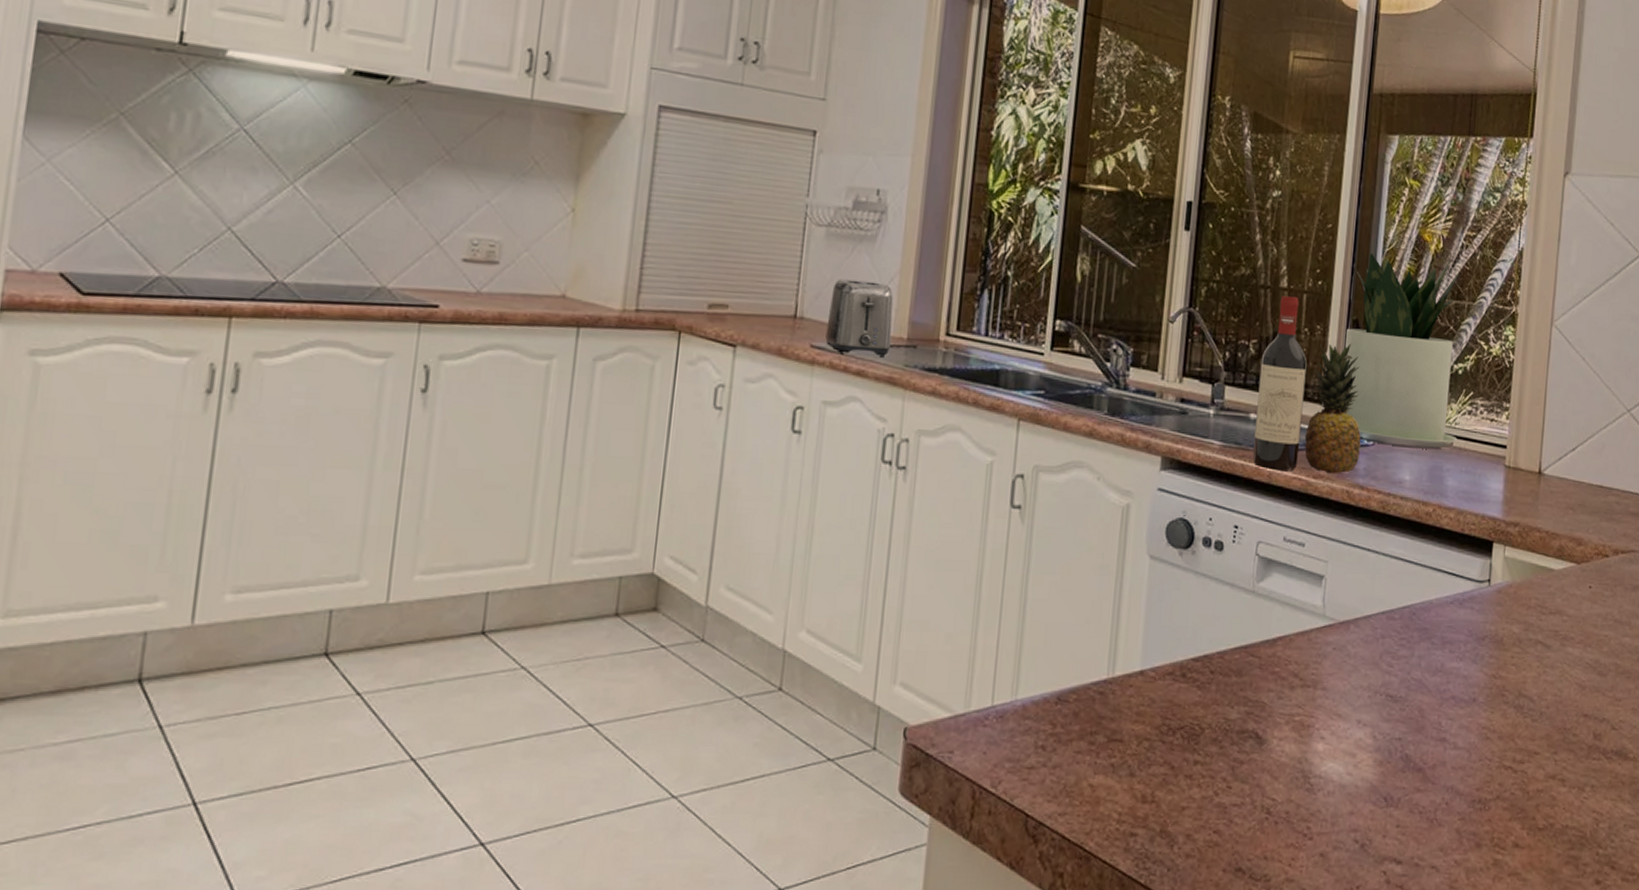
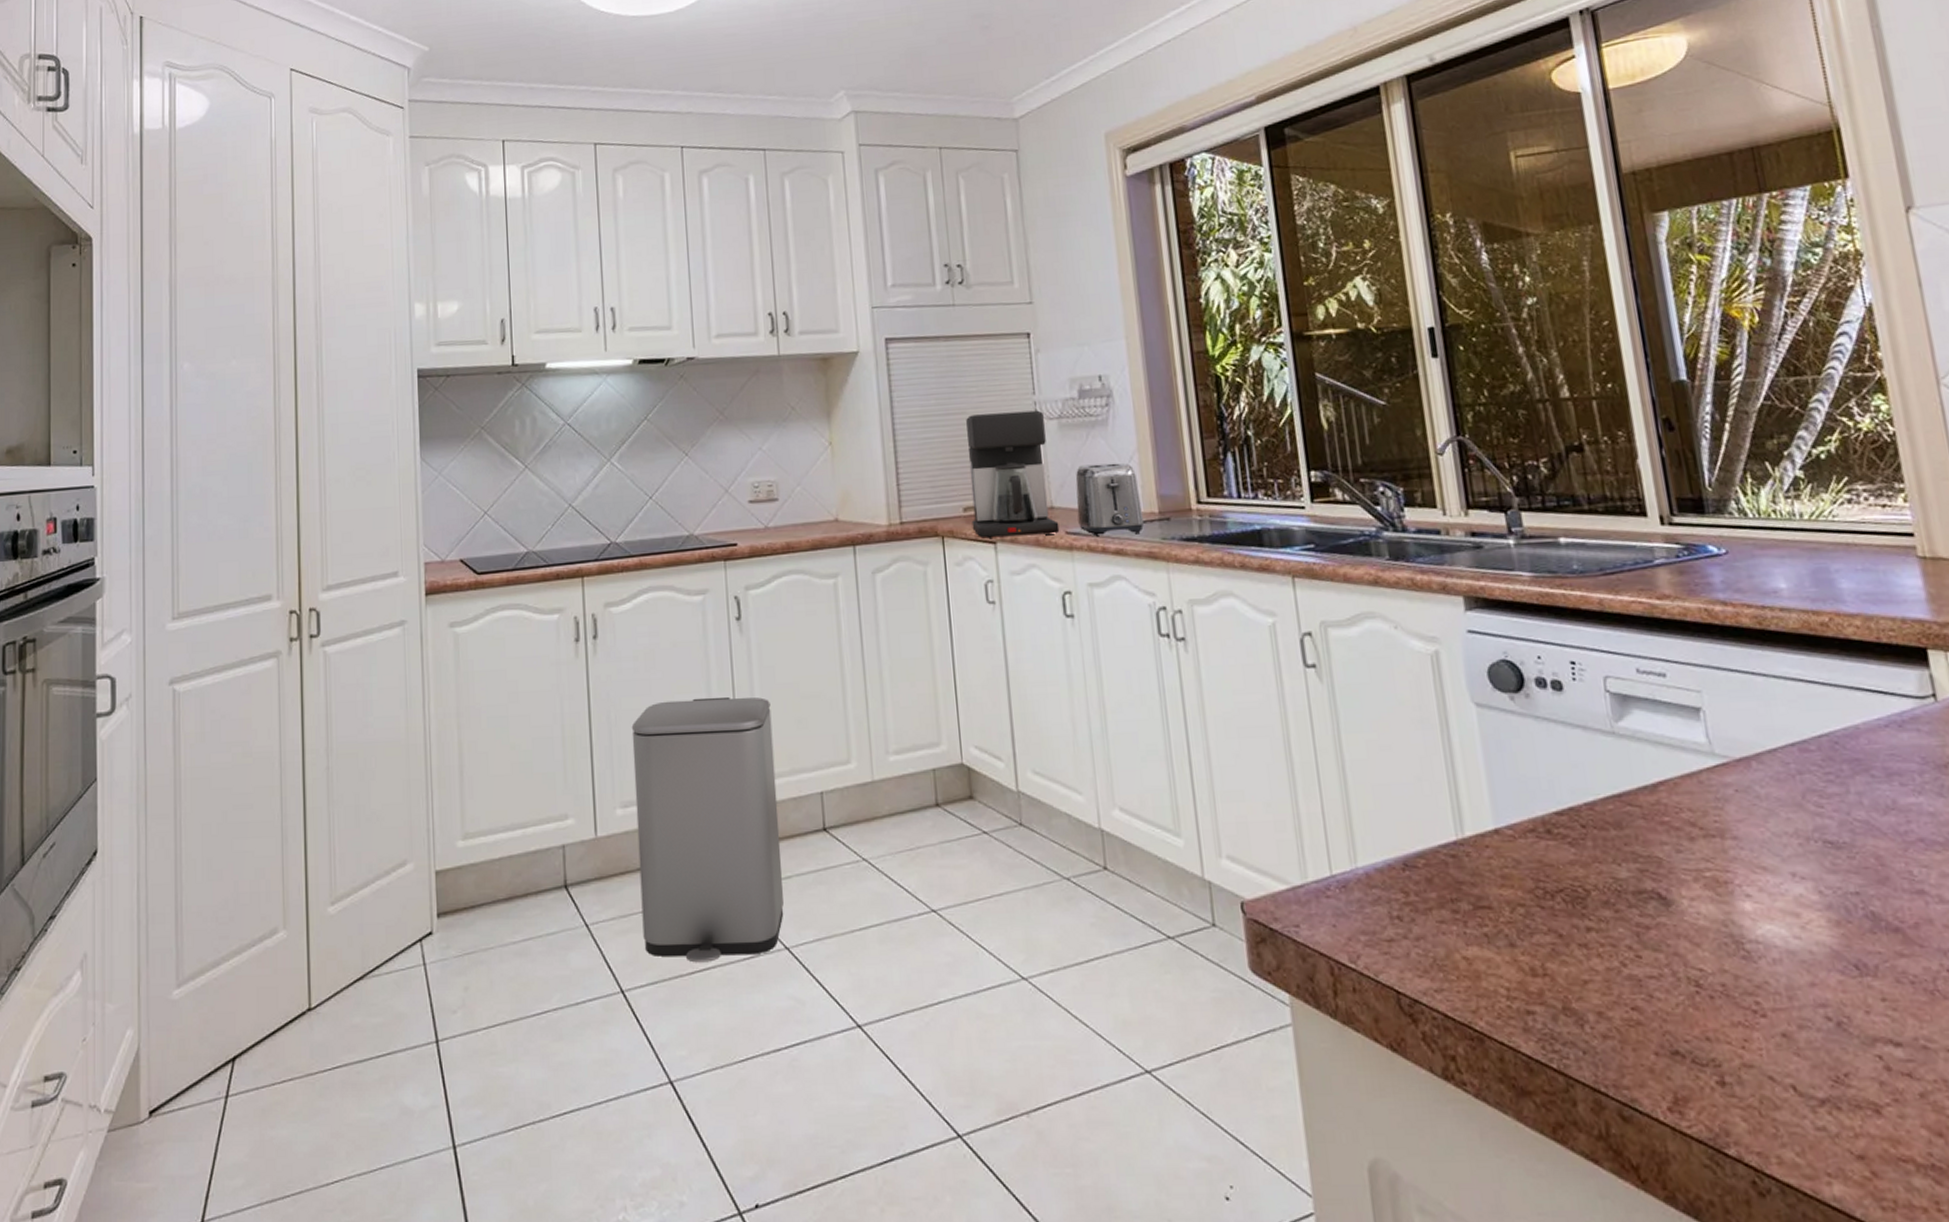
pedal bin: none [234,475,445,773] -> present [631,696,784,963]
coffee maker: none [713,206,813,346] -> present [966,410,1060,538]
wine bottle: present [1252,295,1307,472] -> none [1557,405,1633,597]
fruit: present [1304,343,1362,474] -> none [1626,445,1712,592]
planter: present [1344,254,1459,450] -> none [1653,334,1841,552]

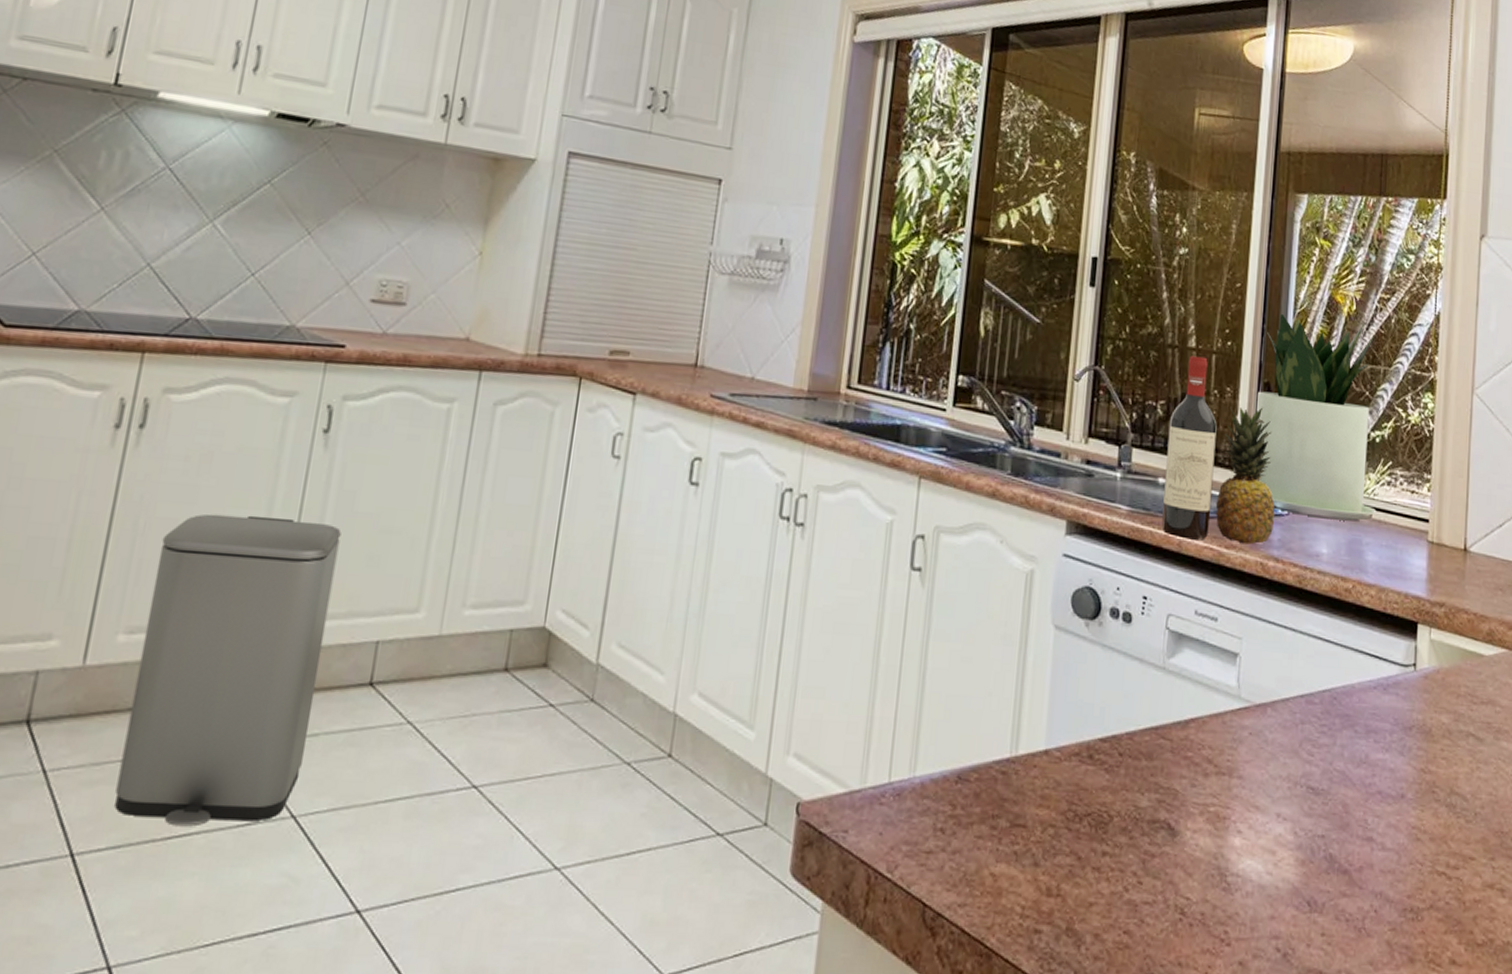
coffee maker: present [966,410,1060,538] -> none [614,253,716,396]
toaster: present [1075,463,1145,536] -> none [725,328,795,408]
wine bottle: none [1557,405,1633,597] -> present [1161,355,1217,541]
fruit: none [1626,445,1712,592] -> present [1215,406,1275,545]
planter: none [1653,334,1841,552] -> present [1256,314,1377,522]

